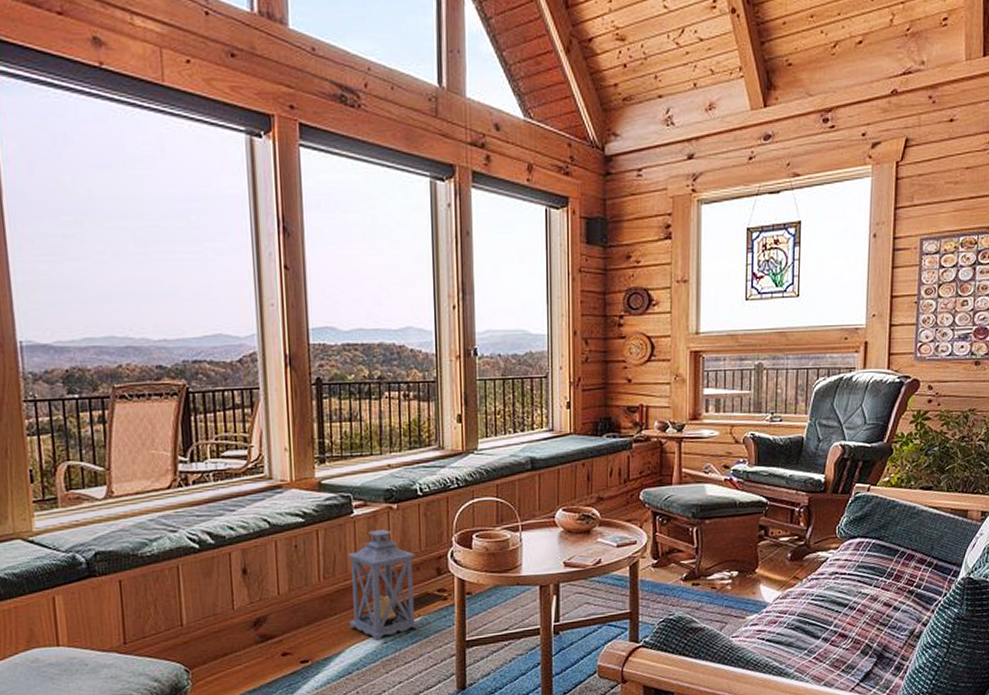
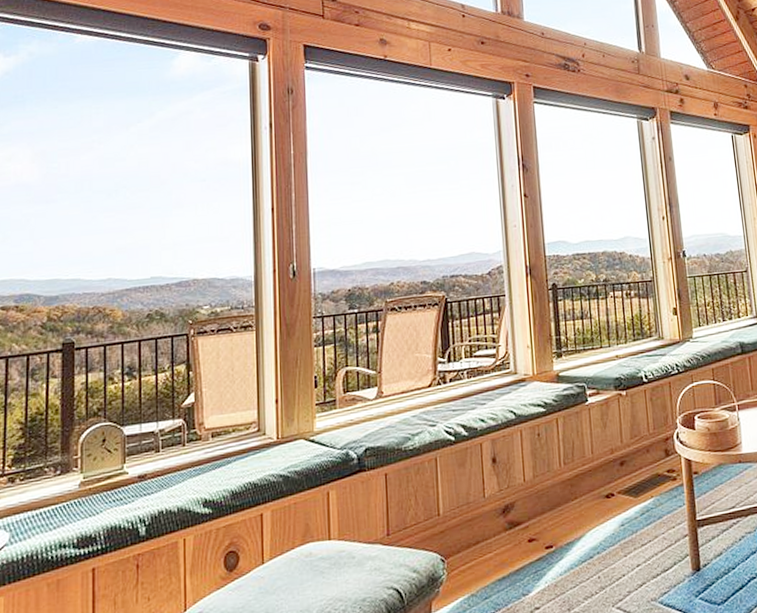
lantern: present [348,530,420,640] -> none [584,415,653,523]

